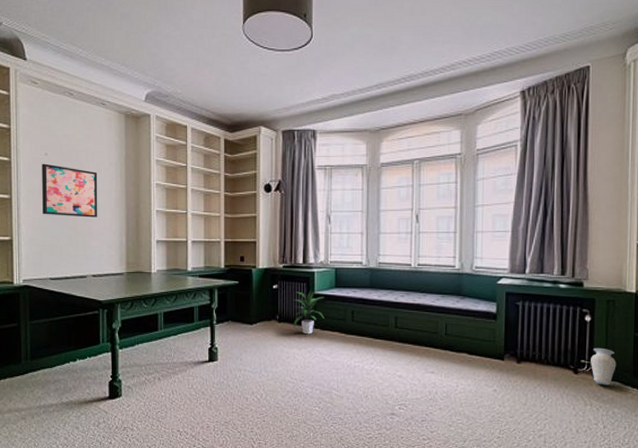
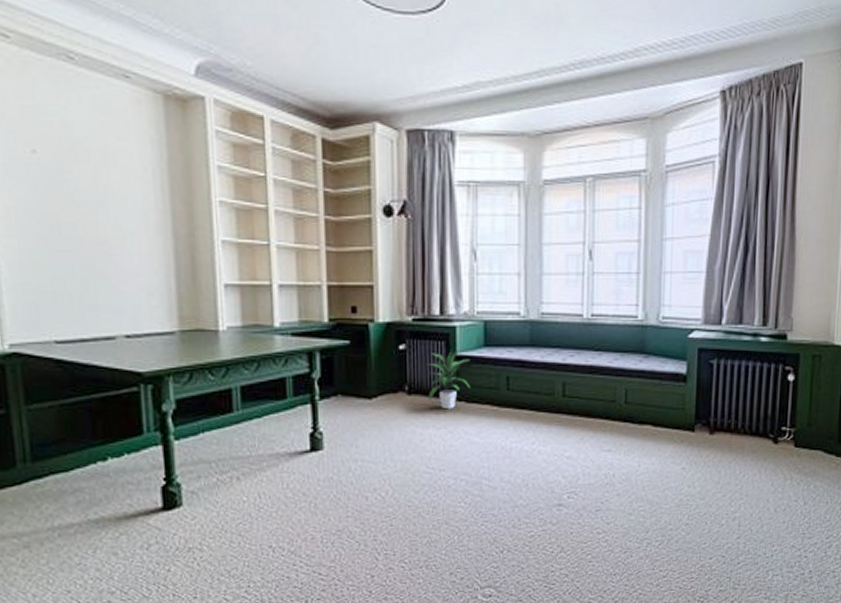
wall art: present [42,163,98,218] -> none [27,165,129,250]
vase: present [591,347,617,386] -> none [792,411,821,456]

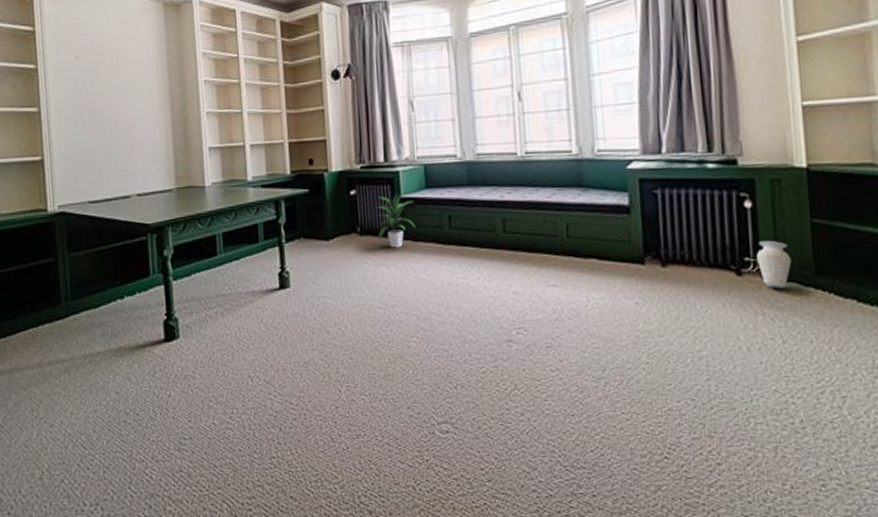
vase: none [792,411,821,456] -> present [757,240,792,289]

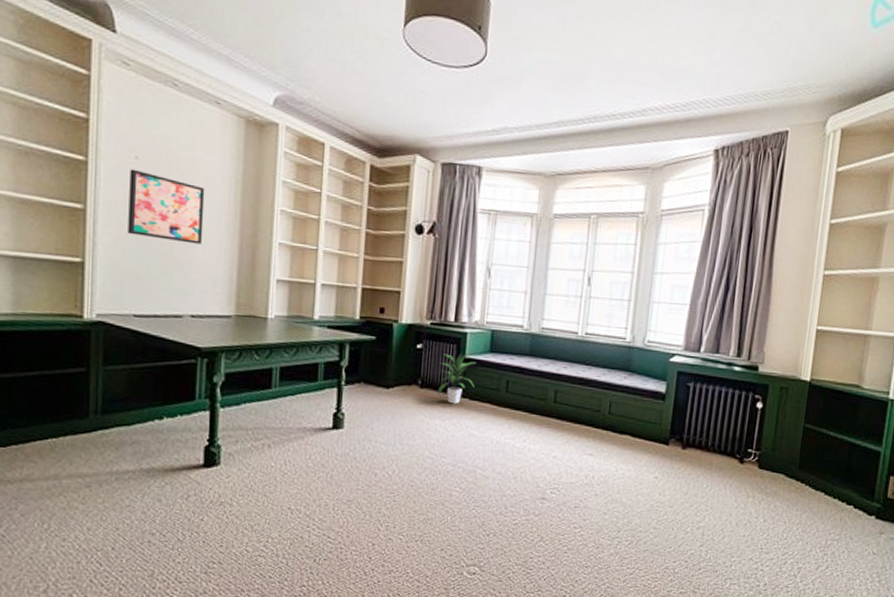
wall art: none [72,67,140,128] -> present [128,169,205,245]
vase: present [757,240,792,289] -> none [757,436,784,478]

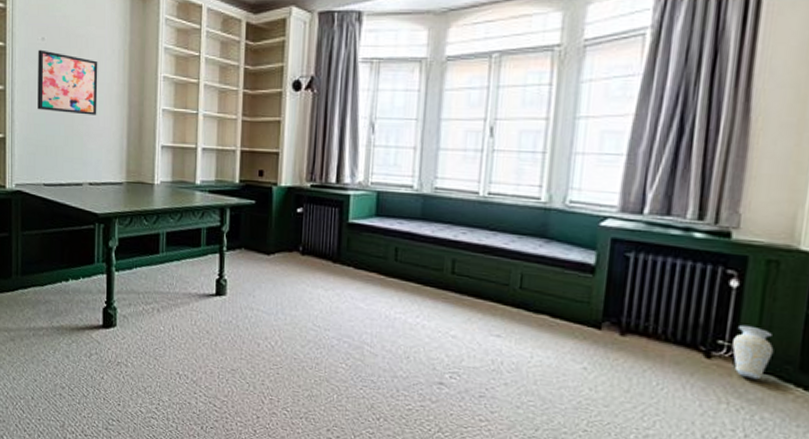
indoor plant: present [437,353,477,405] -> none [319,217,362,273]
vase: none [757,436,784,478] -> present [732,324,774,380]

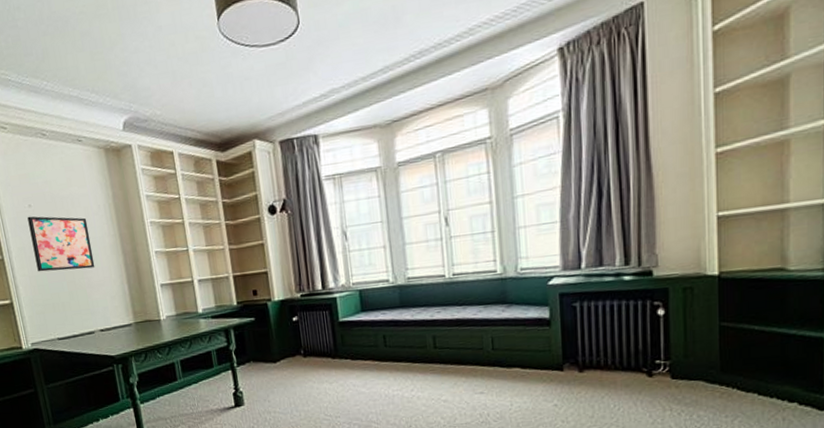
vase: present [732,324,774,380] -> none [667,344,699,387]

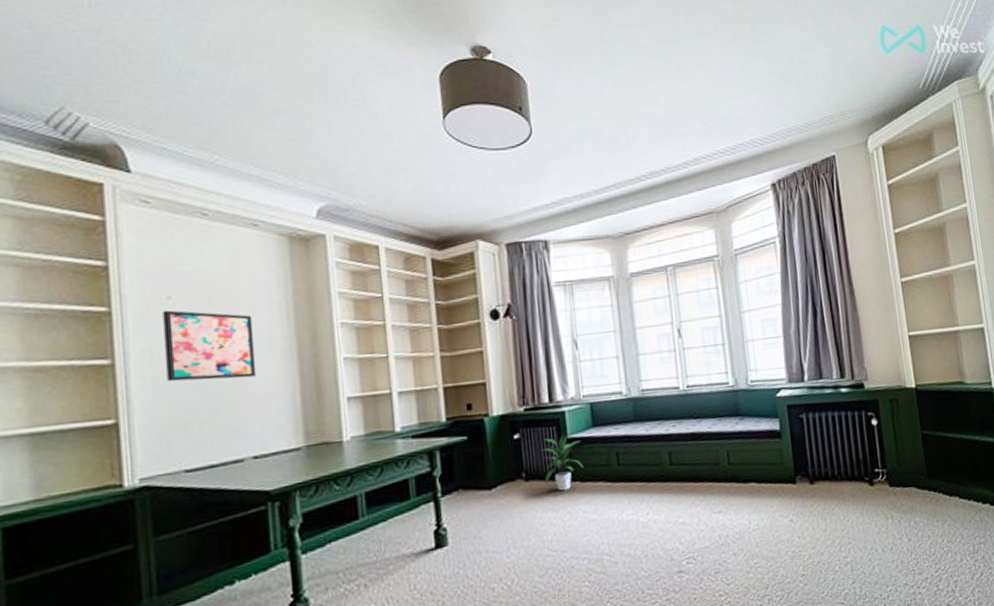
indoor plant: none [317,316,354,367] -> present [542,433,584,491]

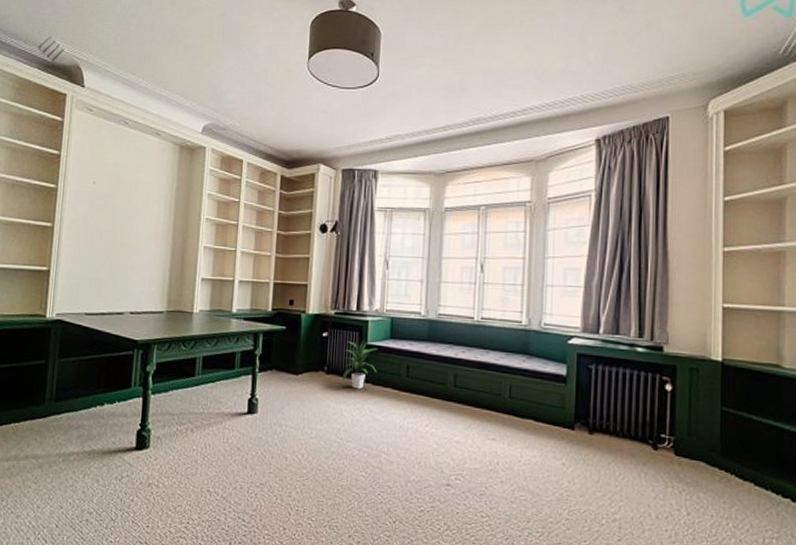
wall art: present [163,310,257,382] -> none [84,192,146,251]

